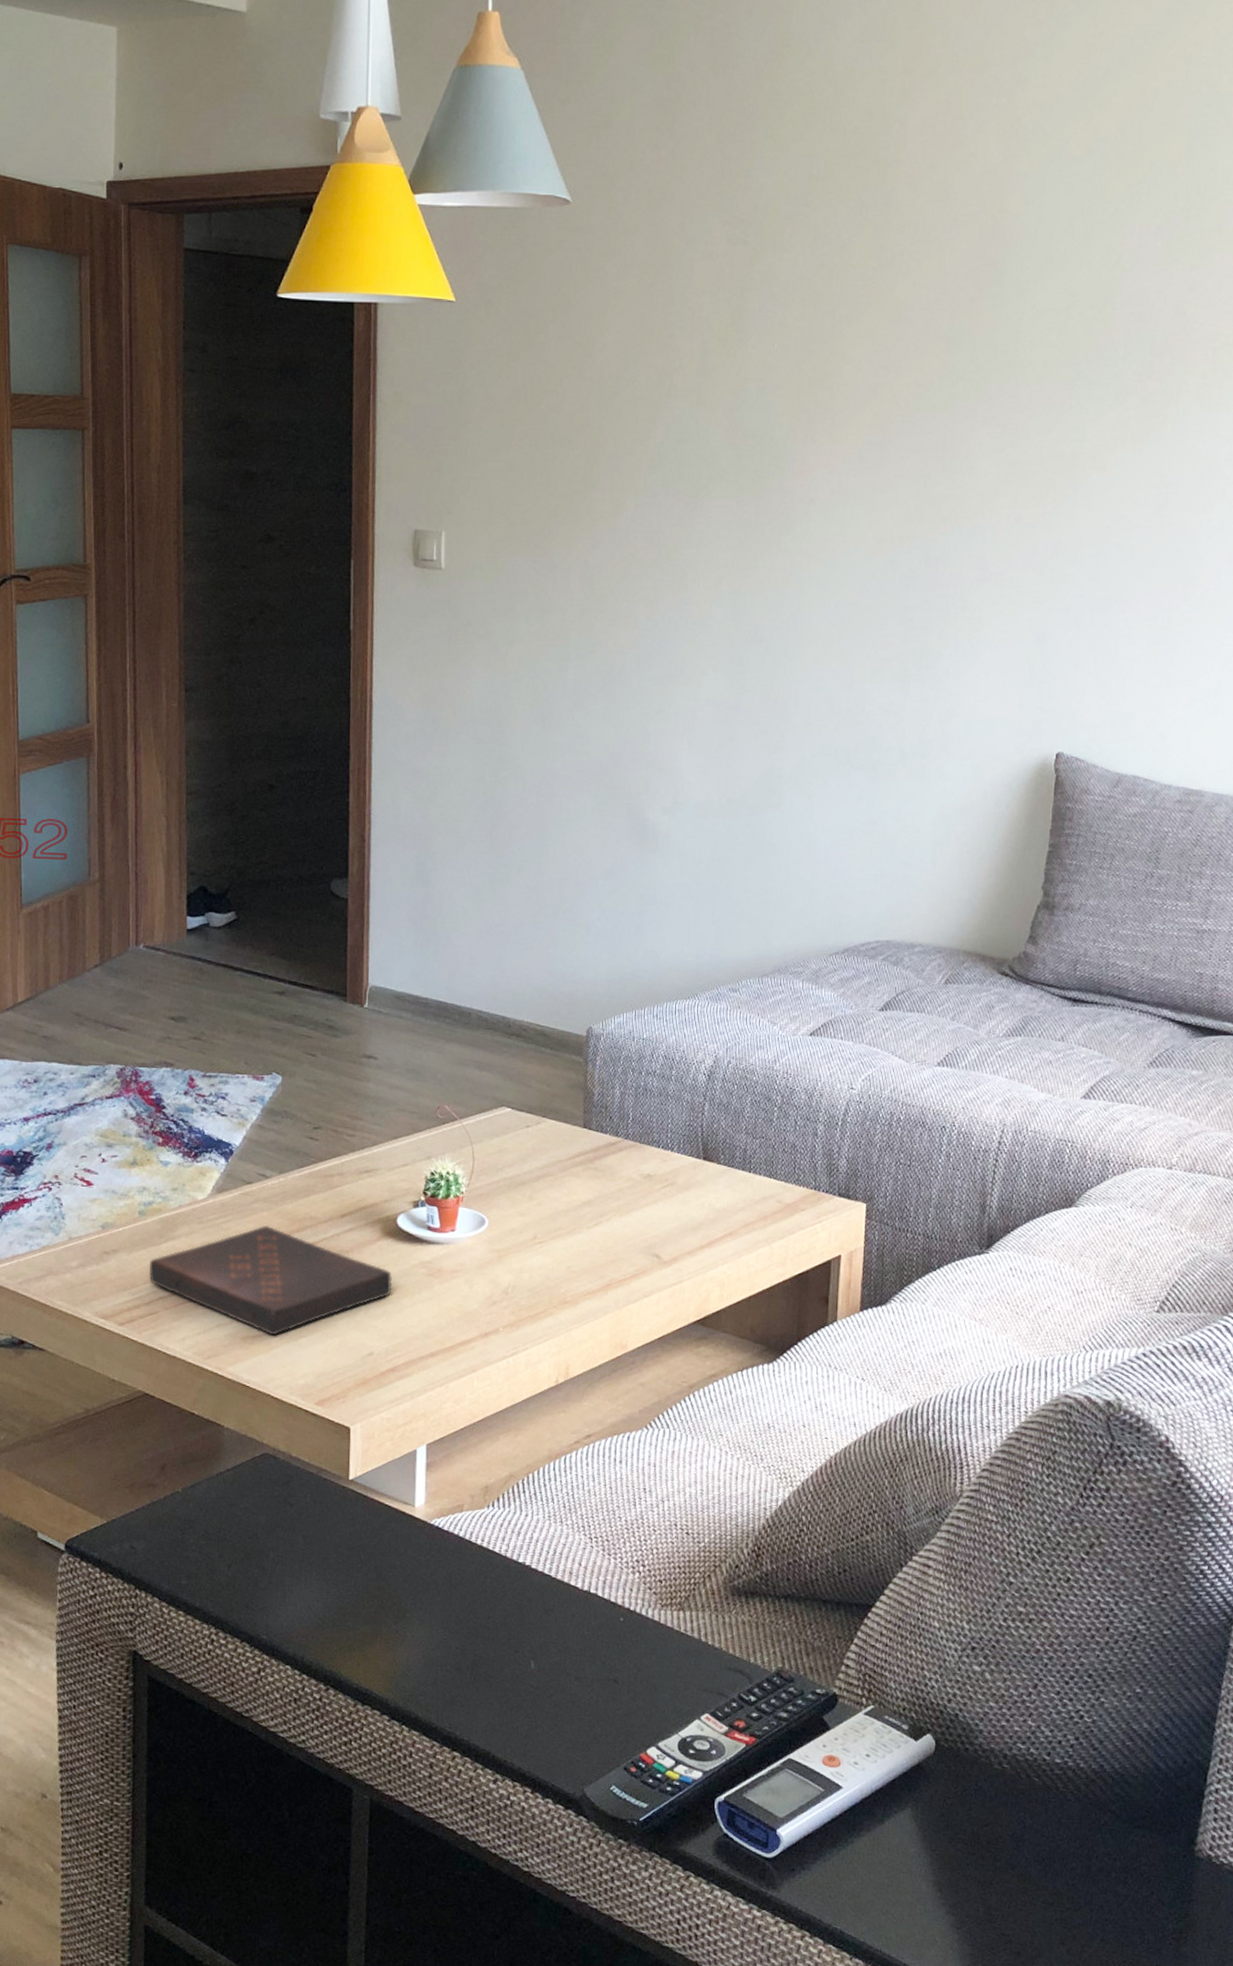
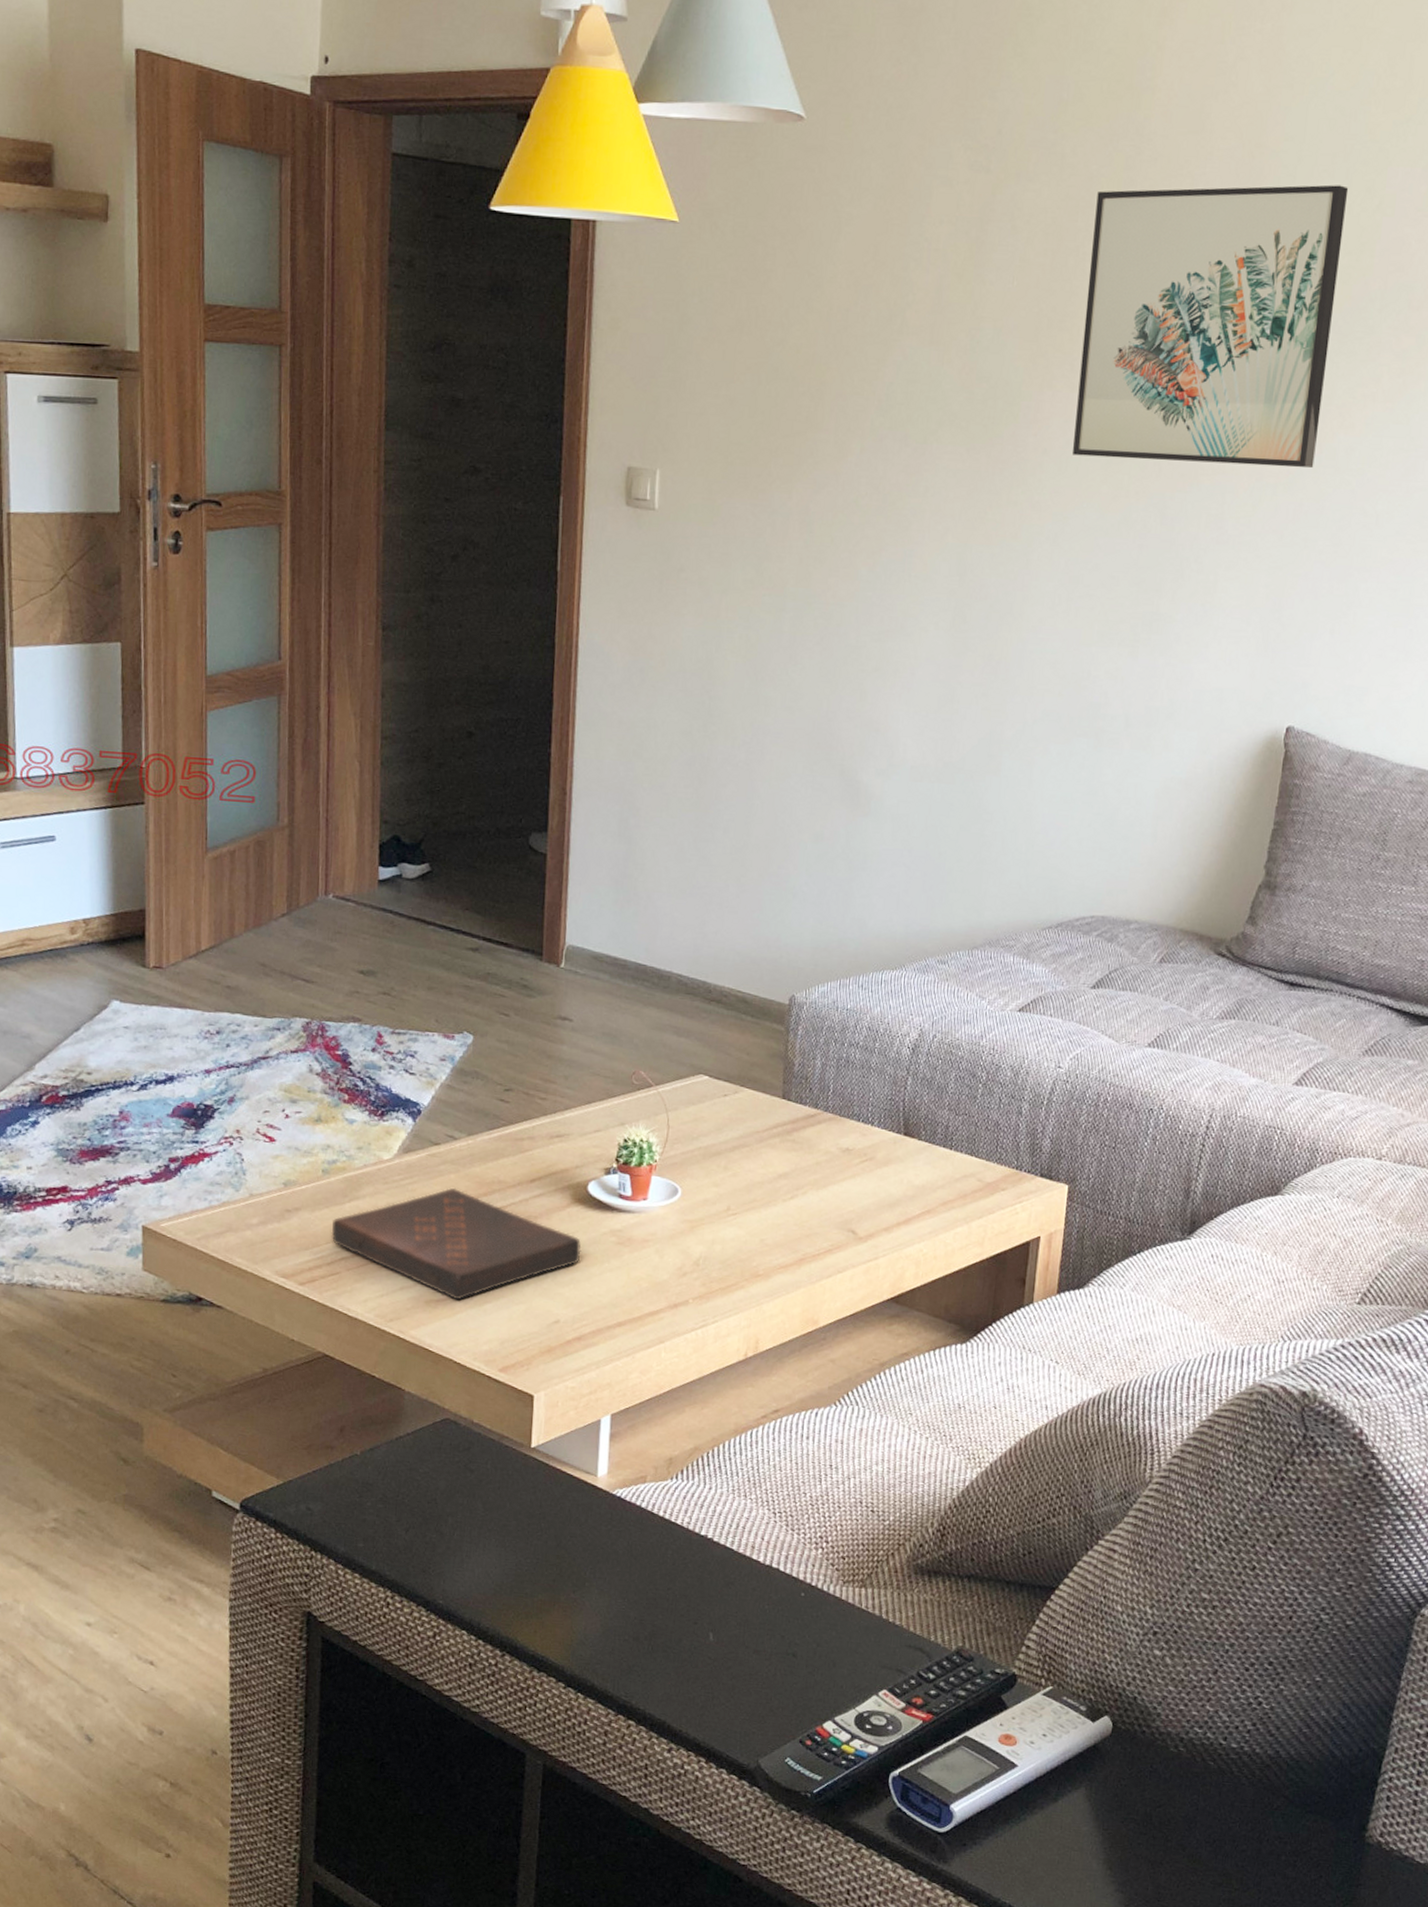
wall art: none [838,244,1088,508] -> present [1073,184,1349,468]

